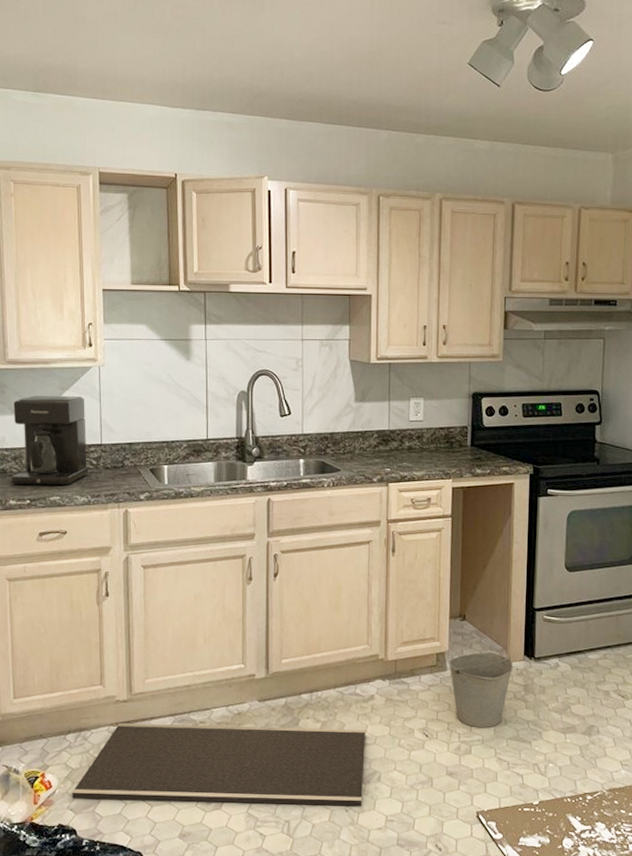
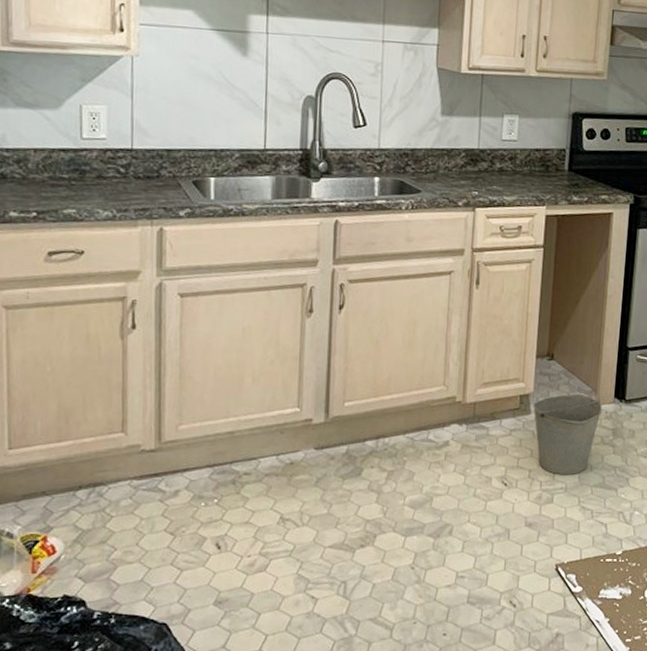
coffee maker: present [10,395,88,486] -> none [11,86,114,196]
door mat: present [72,723,365,807] -> none [81,476,438,565]

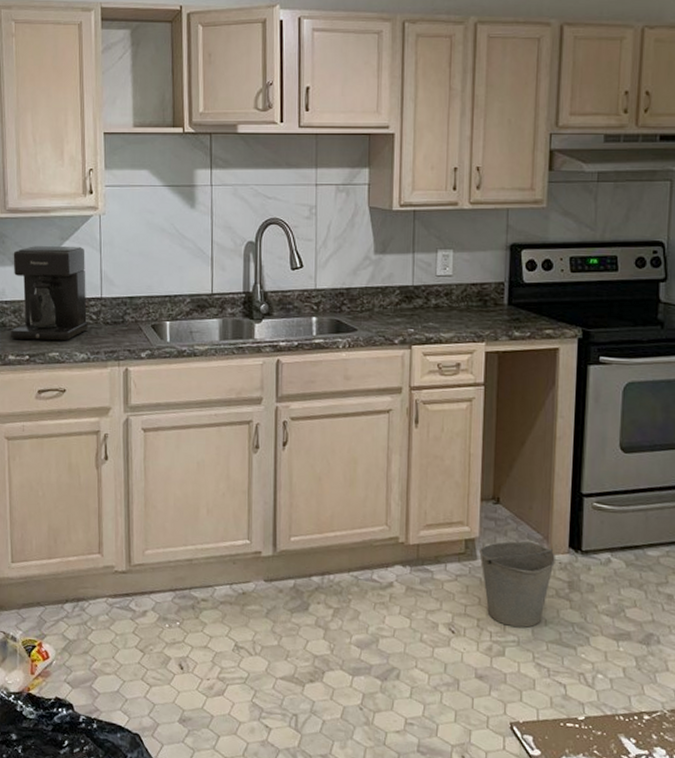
coffee maker: none [11,86,114,196] -> present [10,246,88,341]

